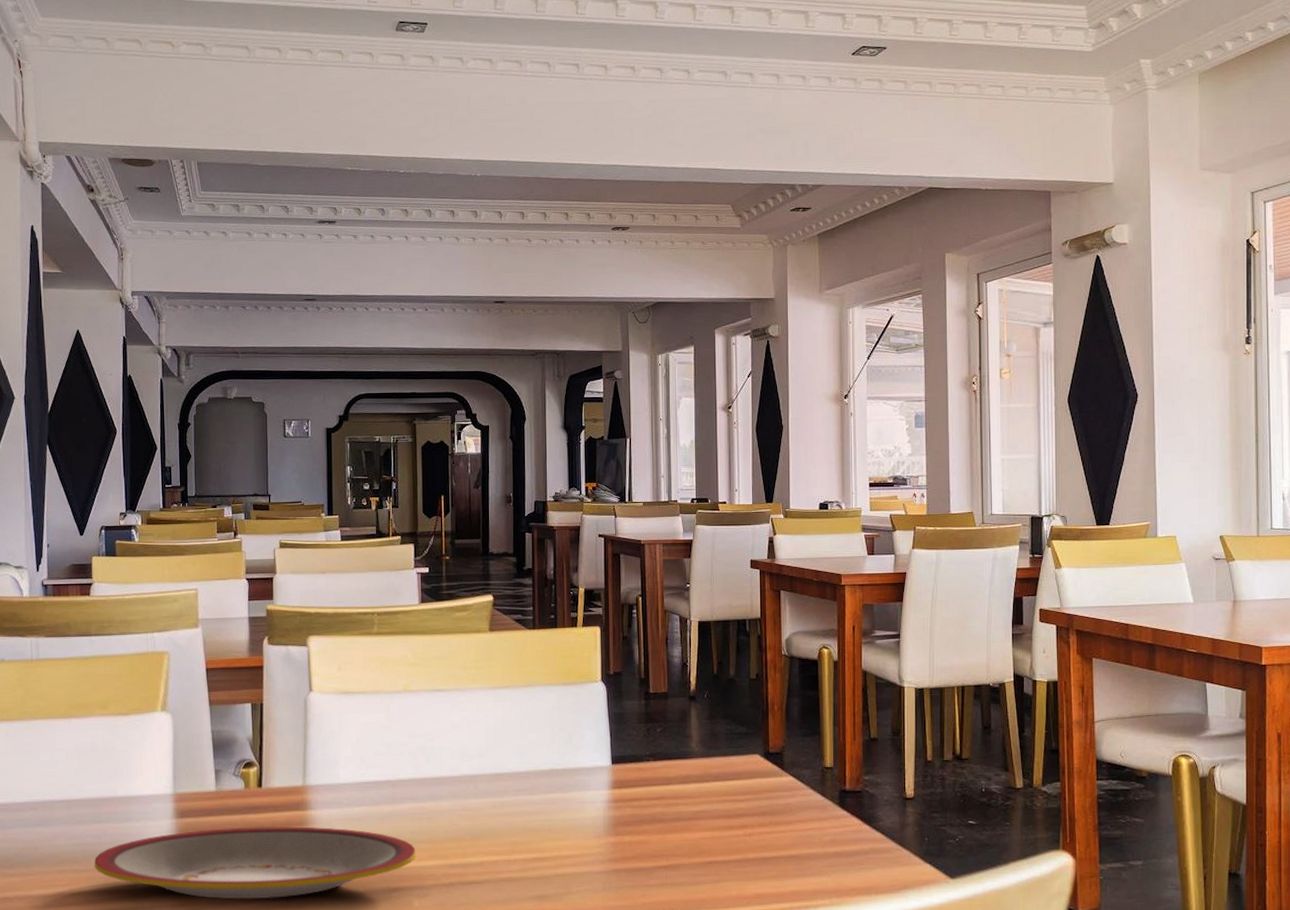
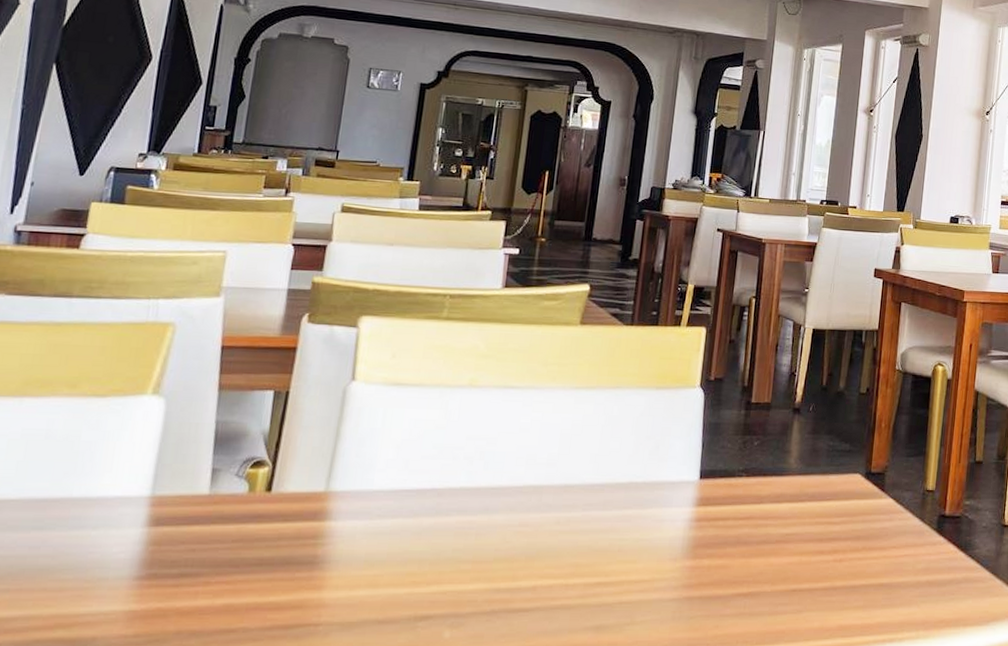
plate: present [94,826,416,900] -> none [21,540,456,629]

